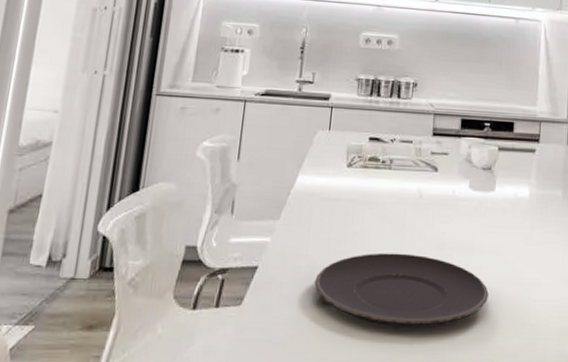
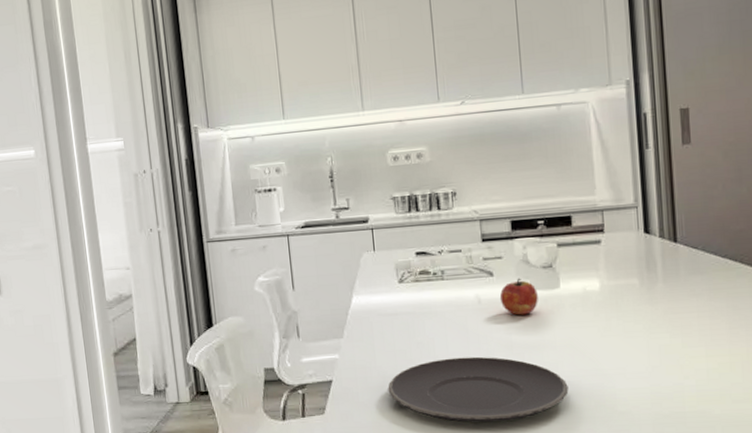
apple: none [440,176,475,215] -> present [499,278,538,316]

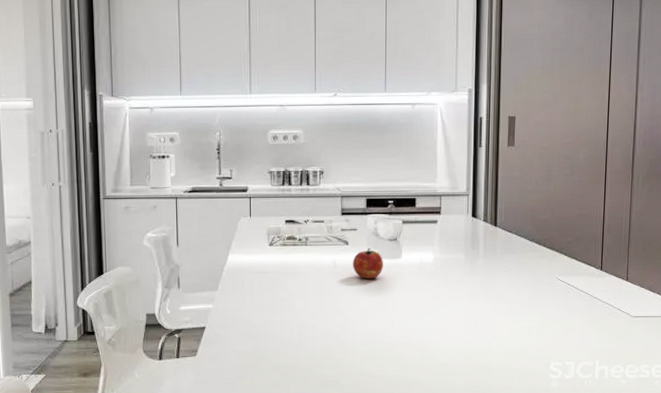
plate: present [388,356,569,423] -> none [252,312,401,369]

